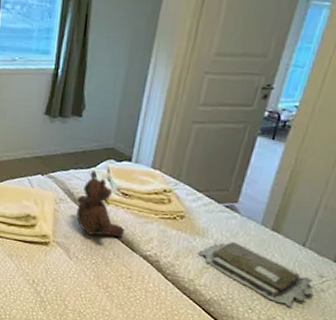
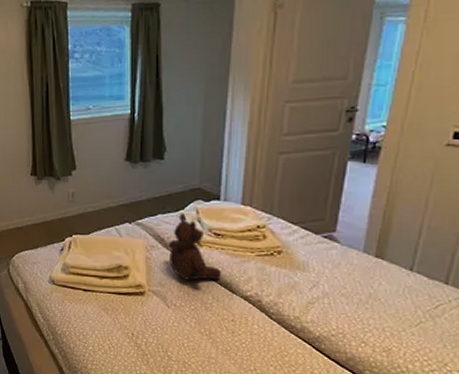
book: present [197,237,325,307] -> none [300,269,438,336]

